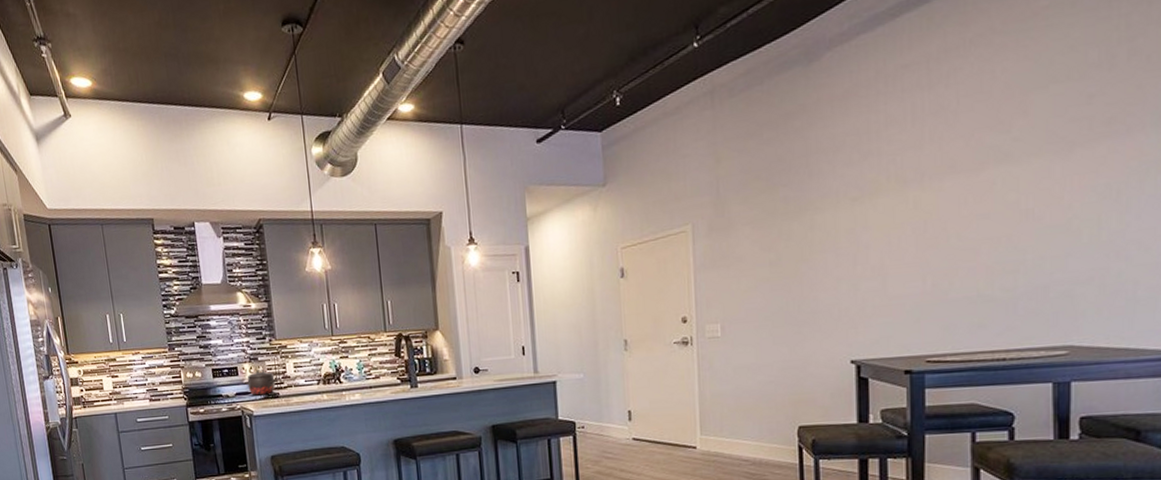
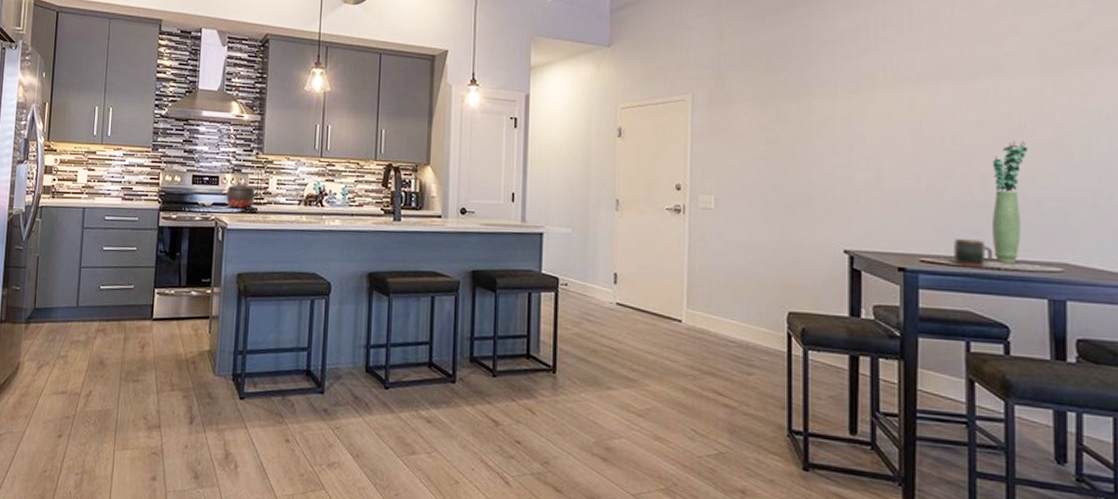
mug: none [960,333,999,361] -> present [954,239,993,266]
vase: none [997,228,1035,354] -> present [991,141,1028,265]

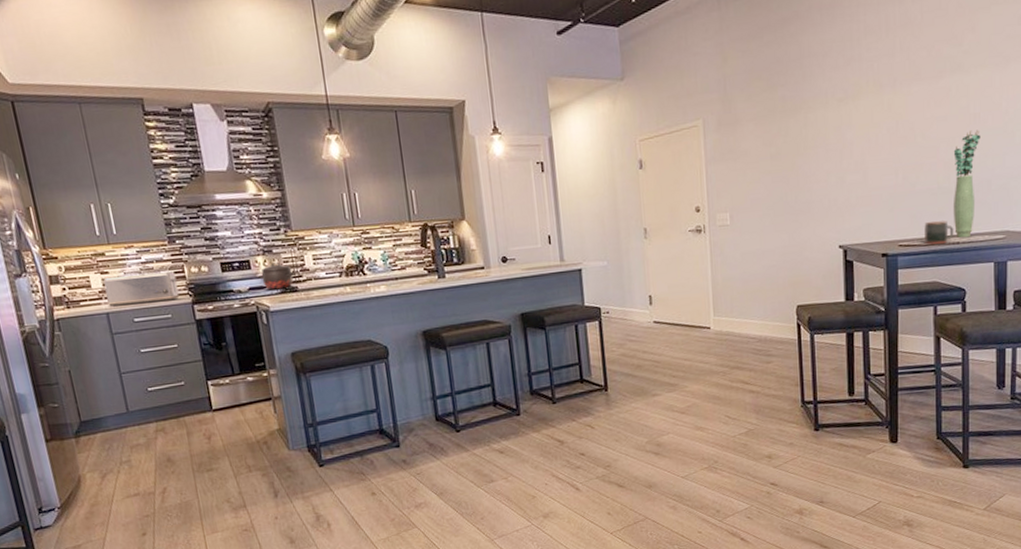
toaster: none [87,174,151,205] -> present [103,272,179,307]

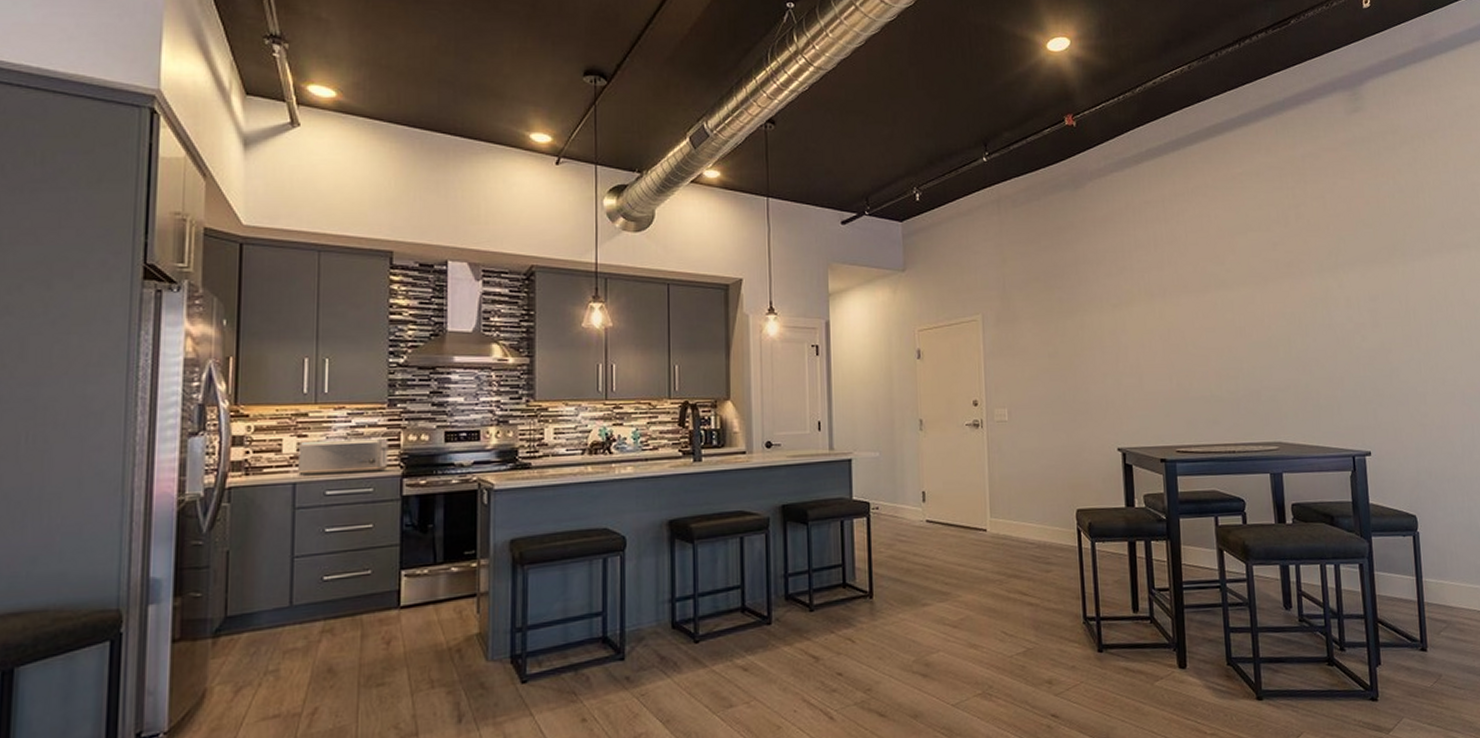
cooking pot: present [256,261,298,291] -> none [484,433,535,466]
mug: present [924,220,954,245] -> none [1200,429,1230,452]
vase: present [952,130,981,239] -> none [1223,342,1248,448]

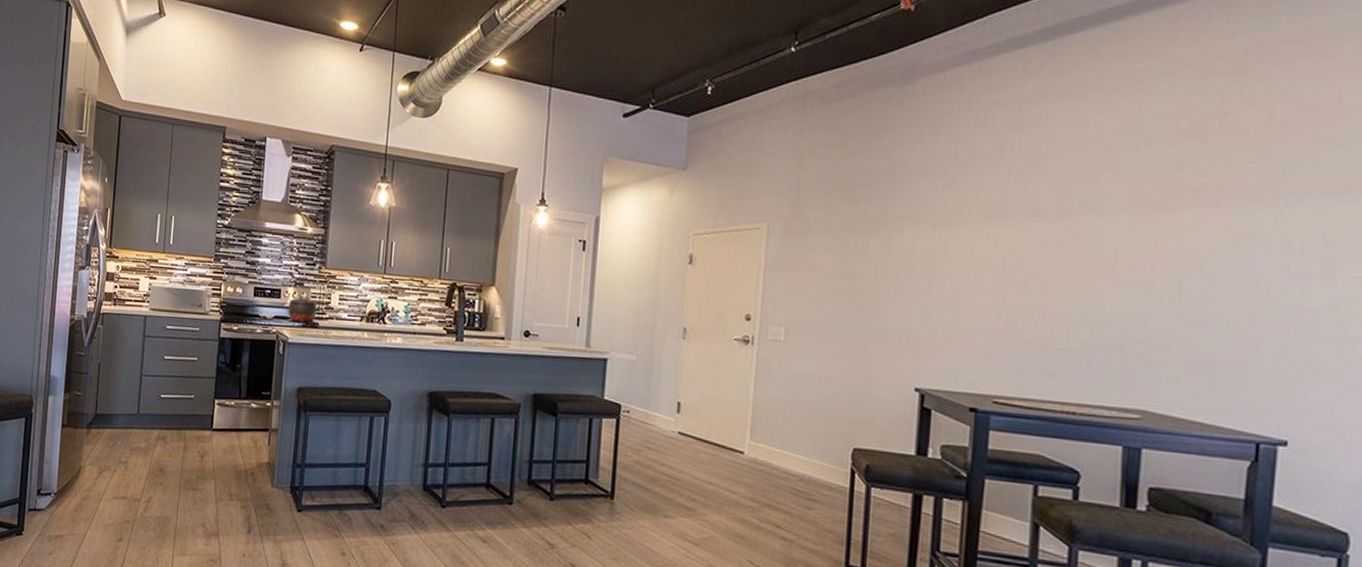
cooking pot: none [484,433,535,466] -> present [283,295,323,324]

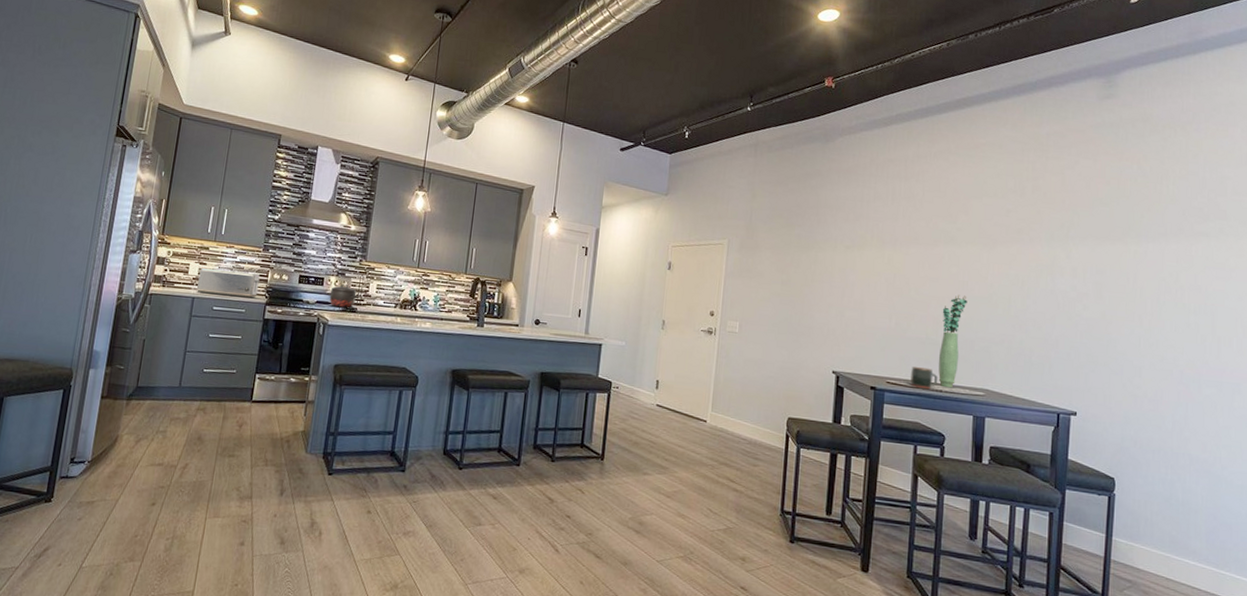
mug: none [1028,381,1070,410] -> present [910,367,938,389]
vase: none [1069,282,1115,410] -> present [938,295,967,388]

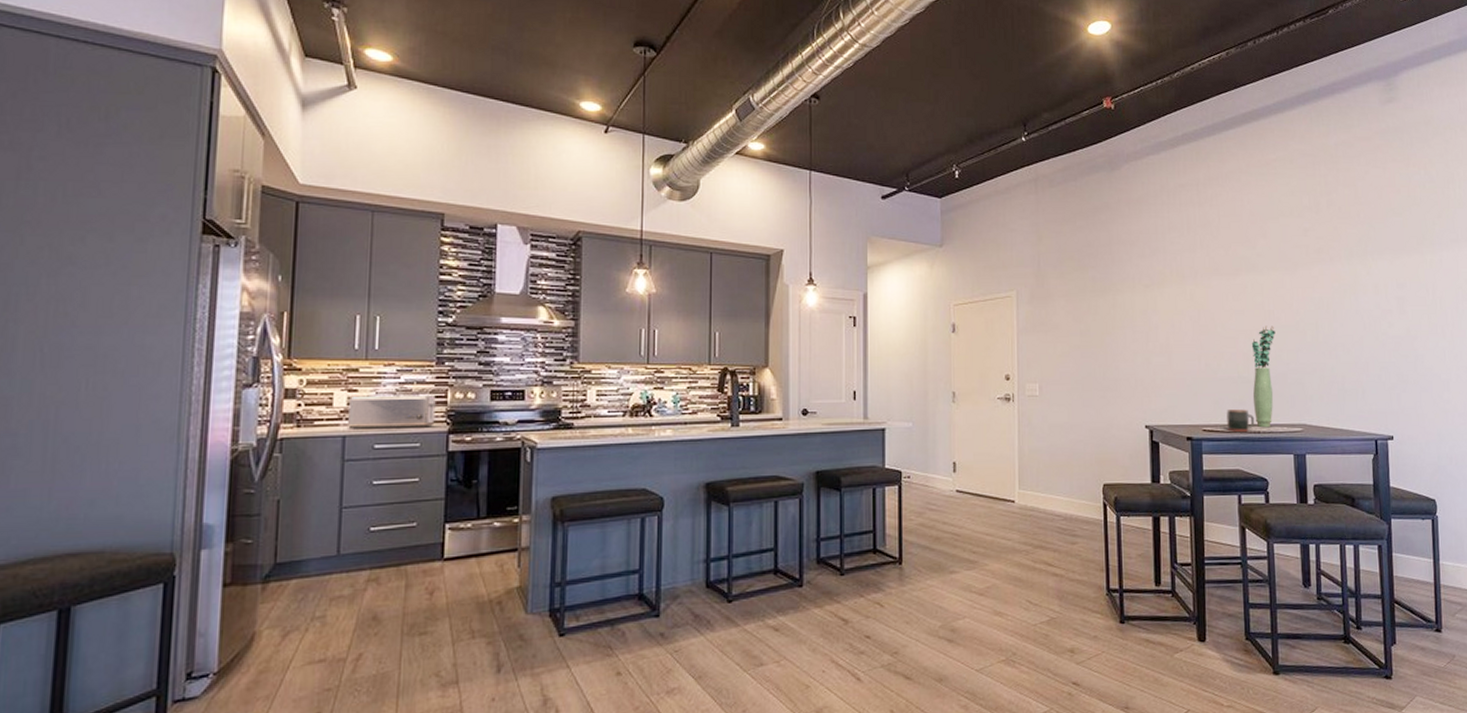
cooking pot: present [325,283,361,309] -> none [528,394,577,425]

